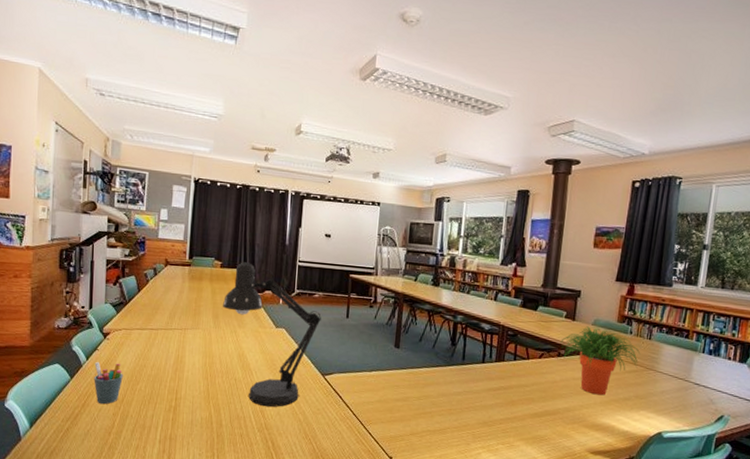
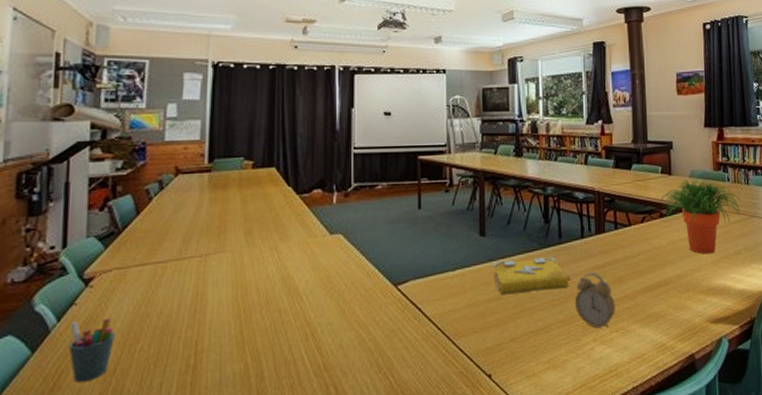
desk lamp: present [223,262,321,407] -> none [258,157,387,341]
spell book: none [402,370,469,402] -> present [493,257,572,295]
alarm clock: none [468,392,505,440] -> present [574,272,616,329]

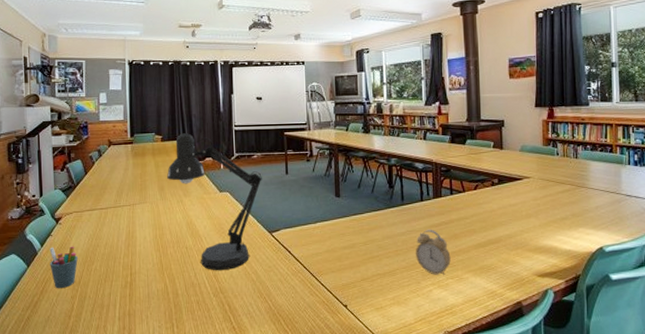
desk lamp: none [258,157,387,341] -> present [167,133,262,271]
spell book: present [493,257,572,295] -> none [347,215,413,244]
potted plant: present [660,179,742,255] -> none [492,153,570,218]

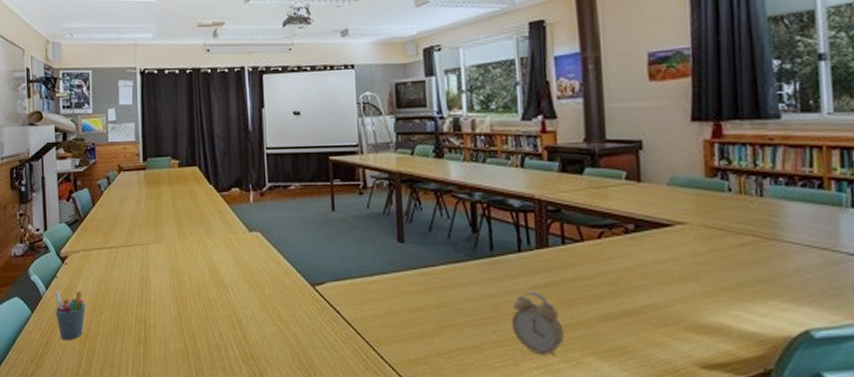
desk lamp: present [167,133,262,271] -> none [186,157,302,331]

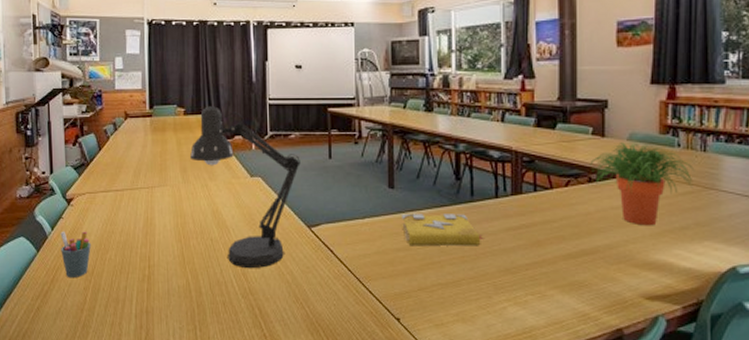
desk lamp: none [186,157,302,331] -> present [190,106,301,269]
spell book: none [414,270,508,307] -> present [402,213,484,246]
alarm clock: present [510,291,564,356] -> none [486,232,532,290]
potted plant: none [625,188,751,283] -> present [590,142,695,226]

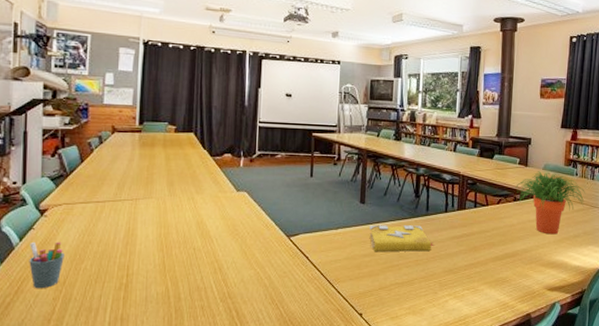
desk lamp: present [190,106,301,269] -> none [178,125,285,275]

